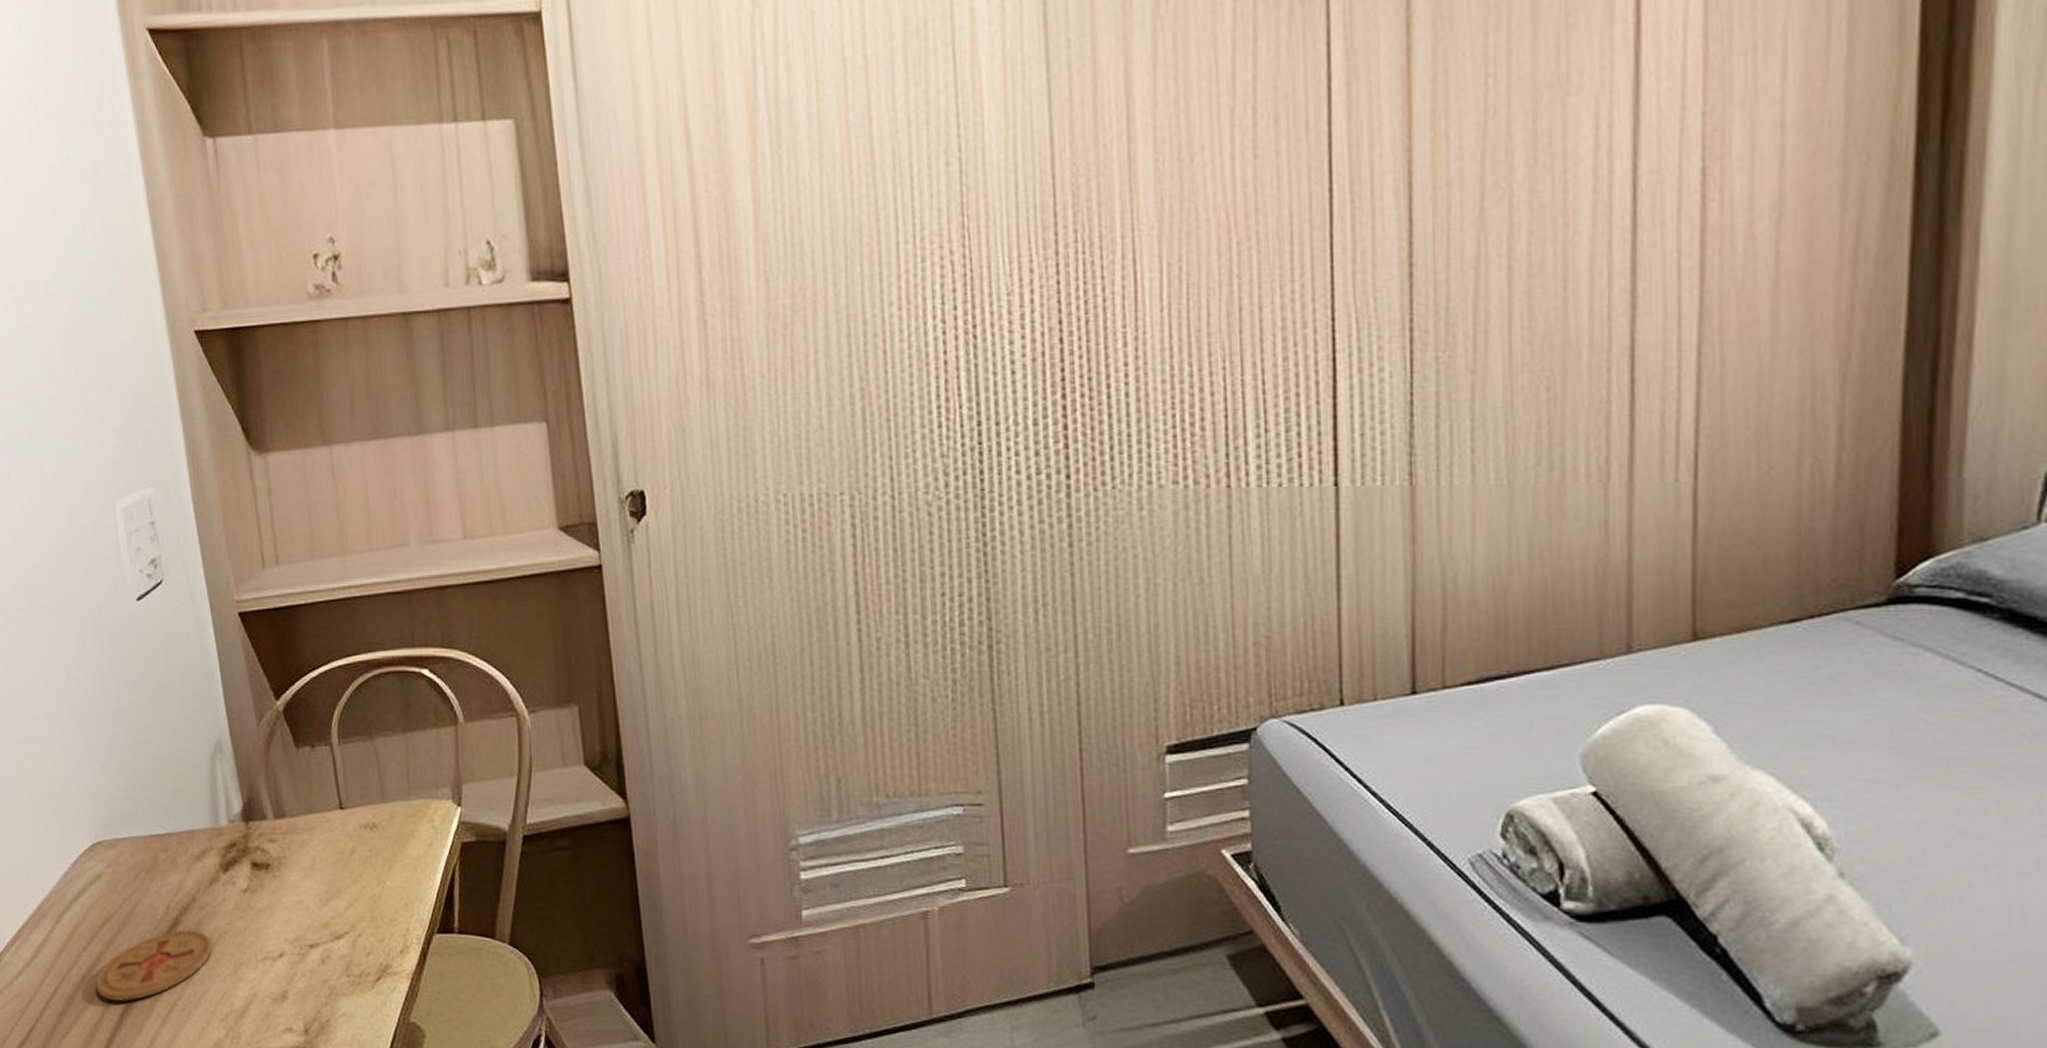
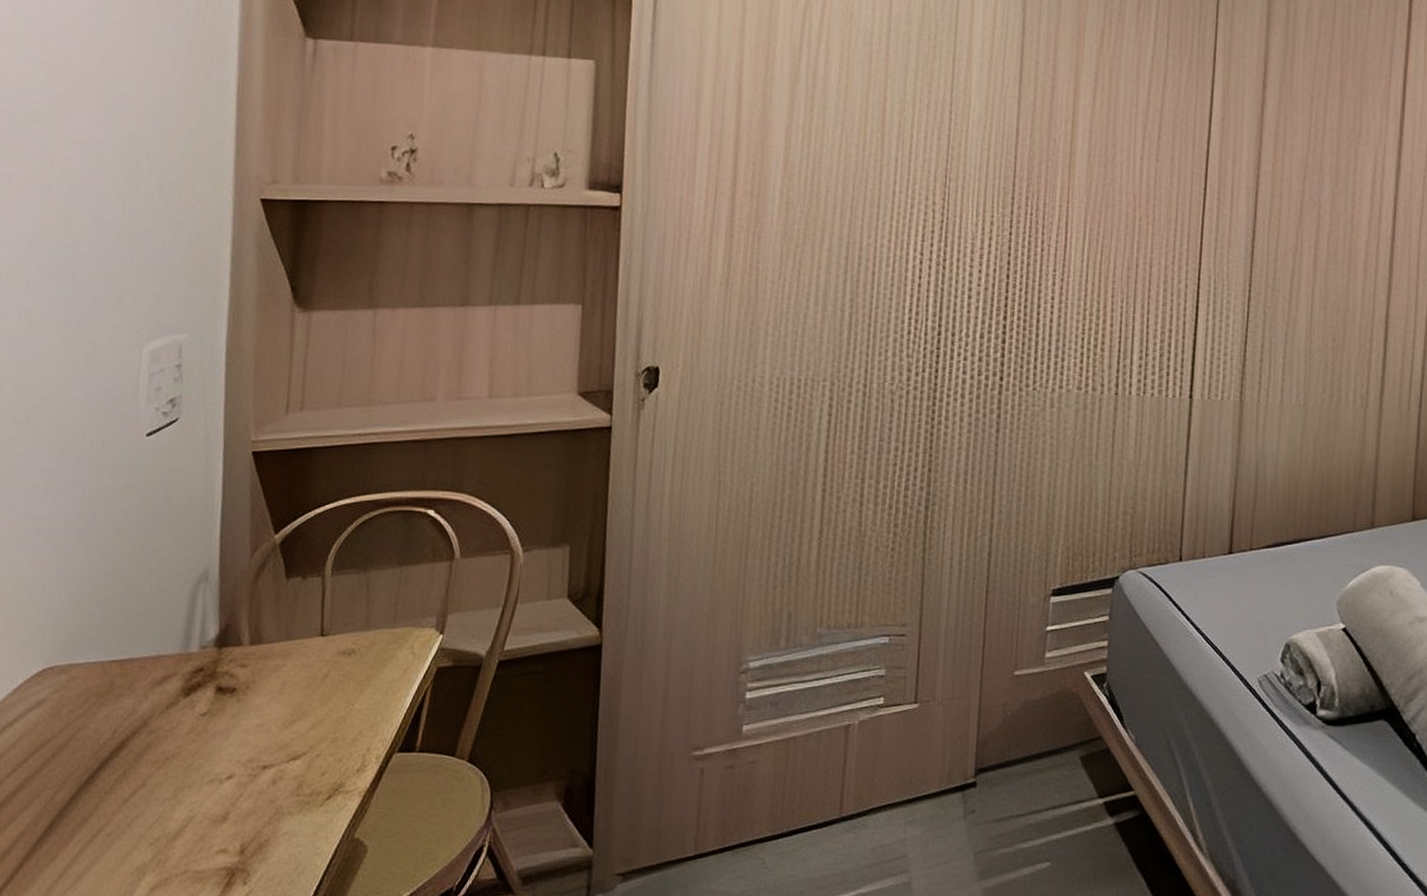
coaster: present [95,929,213,1001] -> none [12,753,157,828]

